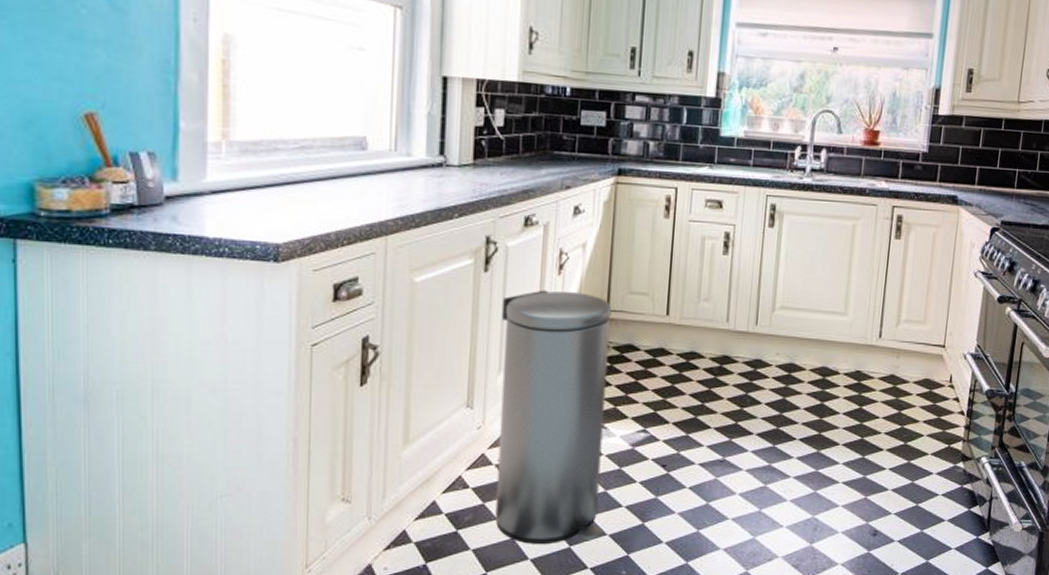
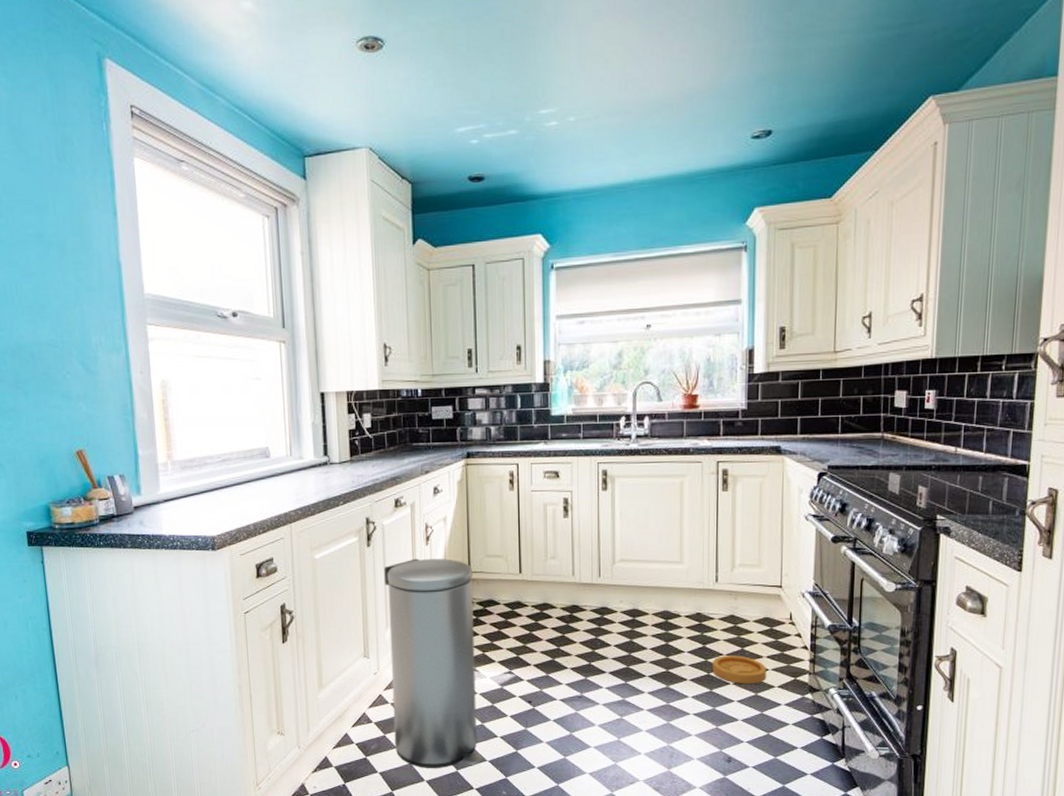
pet bowl: none [867,419,922,451] -> present [712,655,766,685]

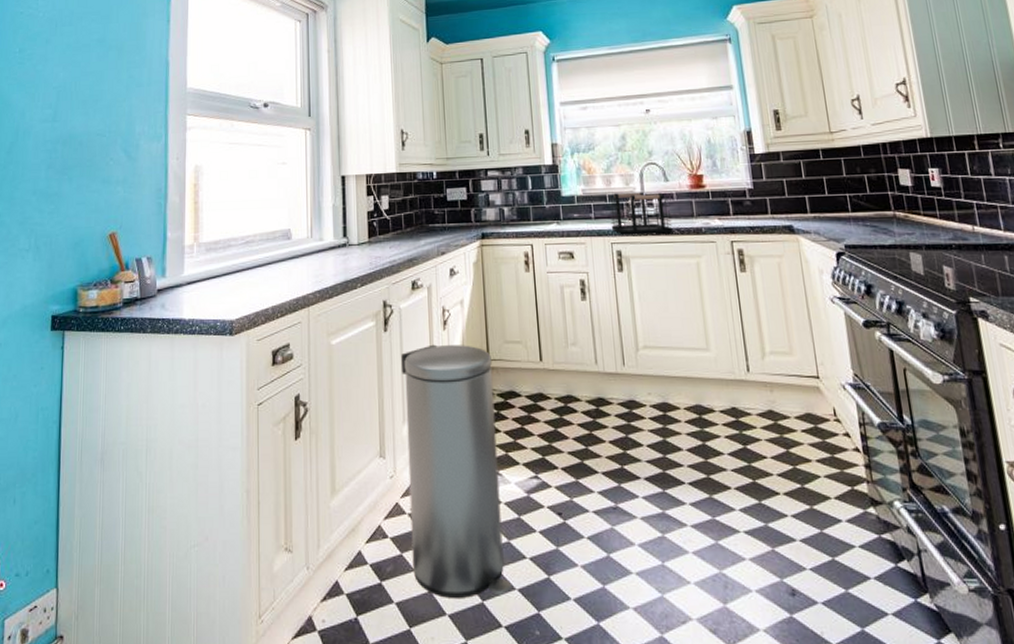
dish rack: none [599,412,661,455] -> present [609,192,673,235]
pet bowl: present [712,655,766,685] -> none [757,458,819,495]

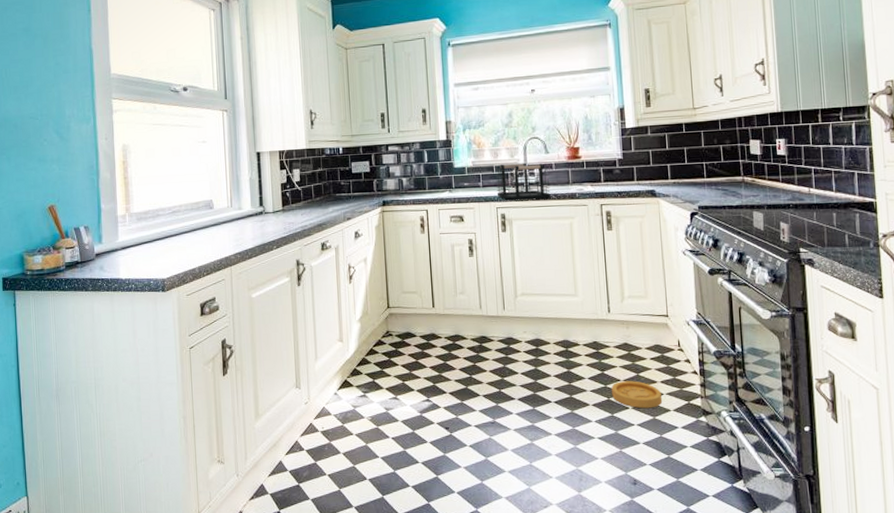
pedal bin: present [401,344,511,598] -> none [313,295,406,494]
pet bowl: none [757,458,819,495] -> present [611,381,662,409]

